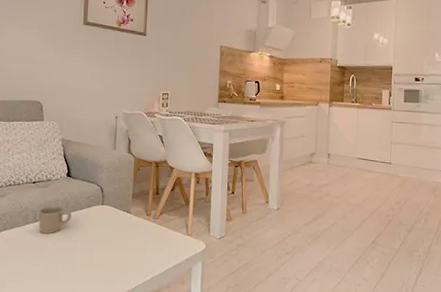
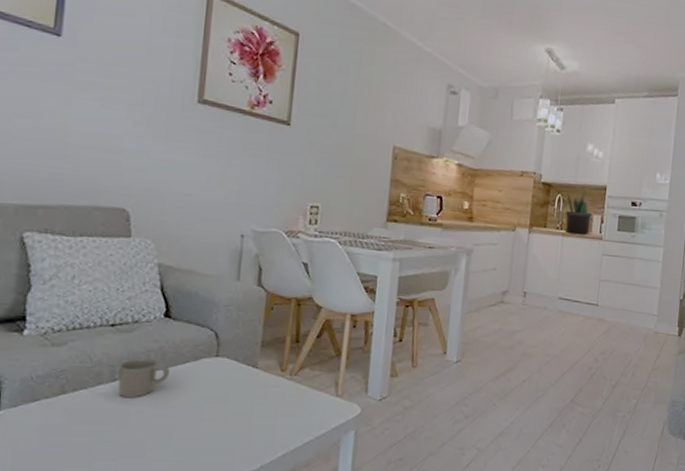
planter: none [358,73,382,107] -> present [565,192,593,236]

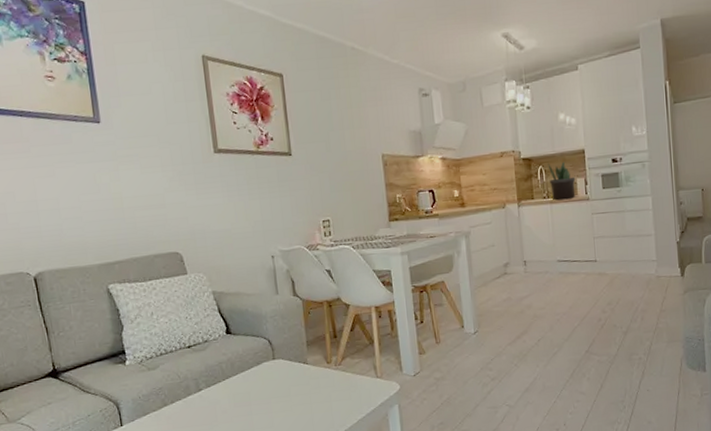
mug: present [117,357,171,398] -> none [200,368,241,403]

